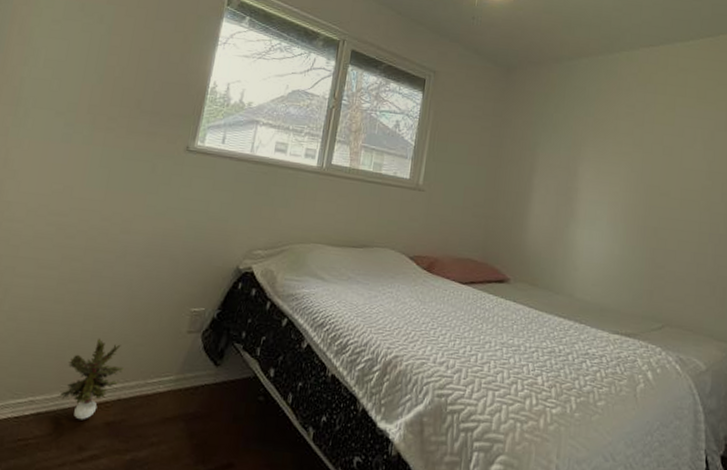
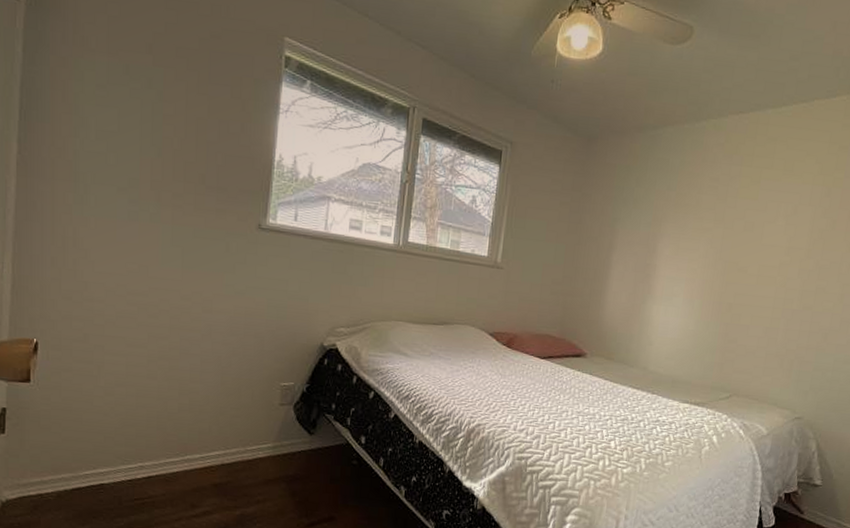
potted plant: present [59,338,125,420] -> none [166,410,224,482]

